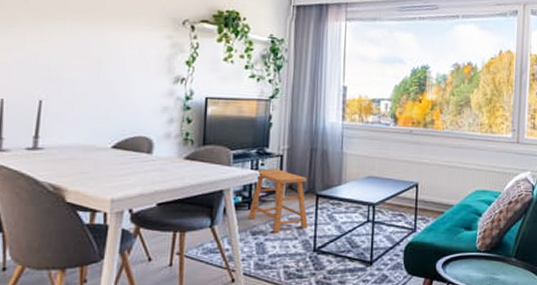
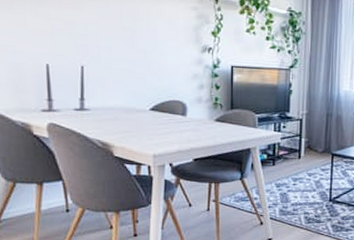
stool: present [247,169,308,233] -> none [272,131,325,185]

